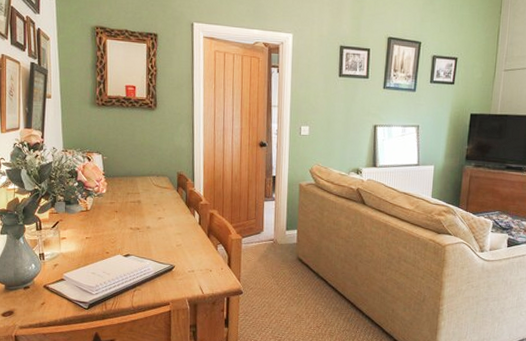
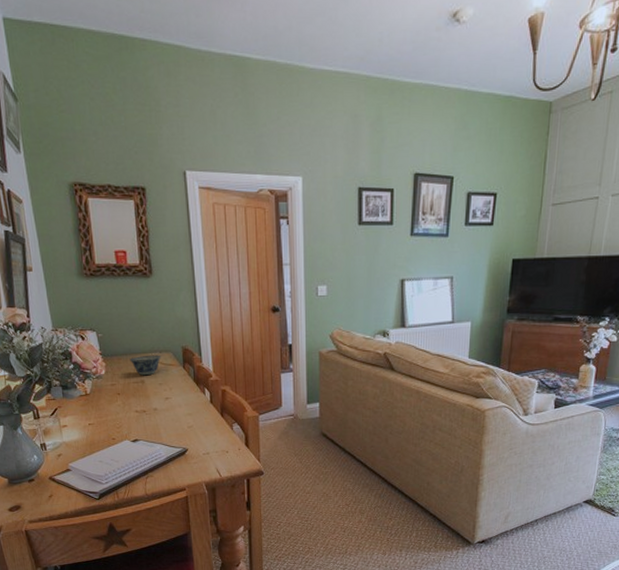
bowl: none [129,178,158,196] -> present [129,355,162,376]

